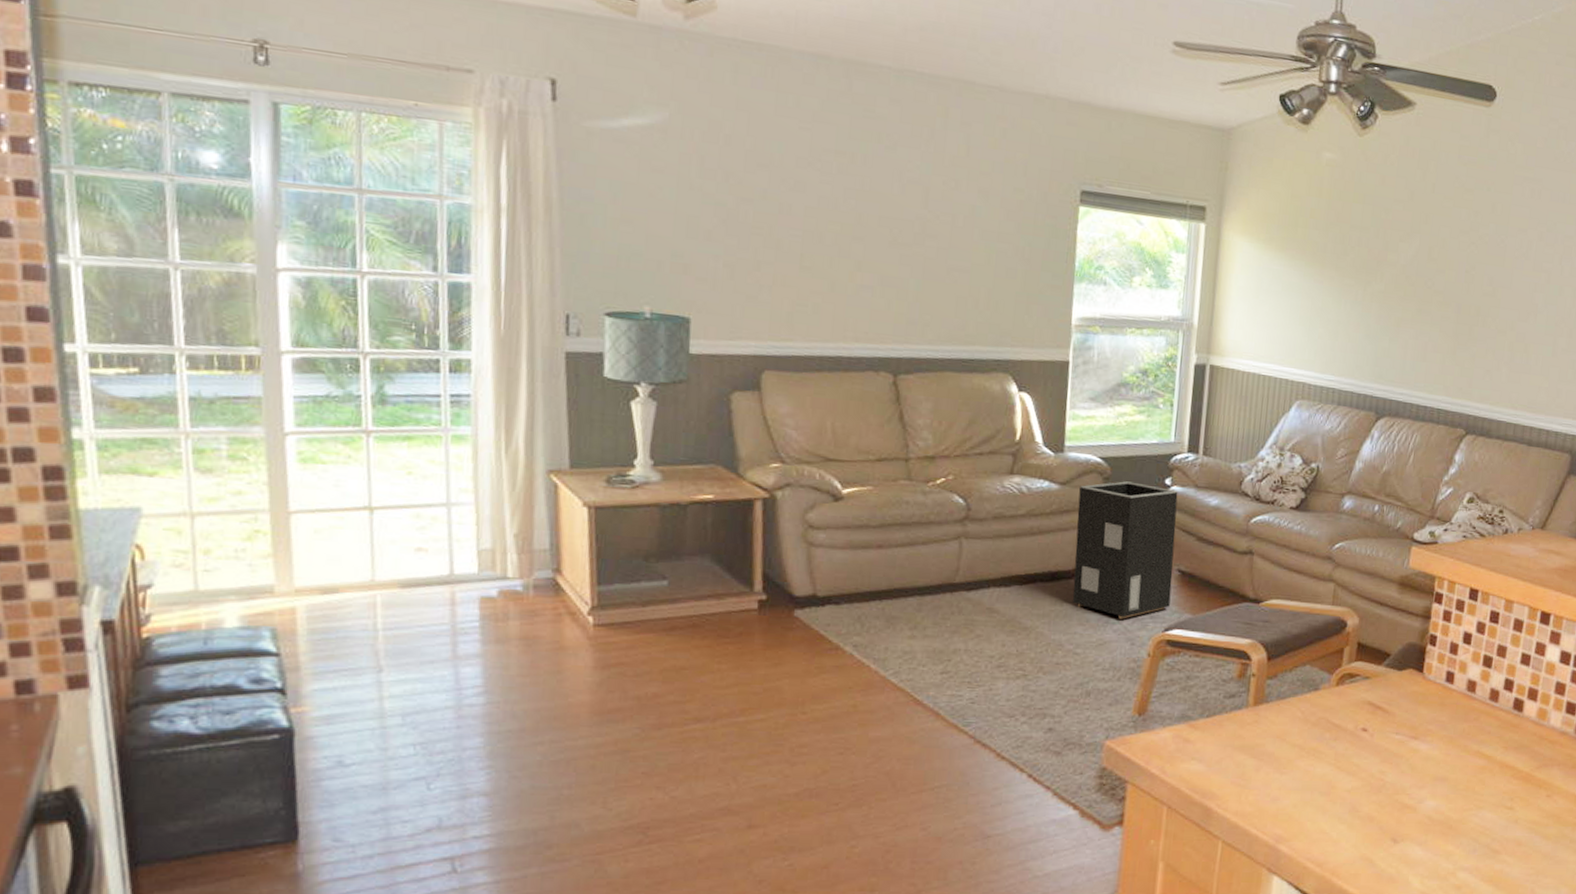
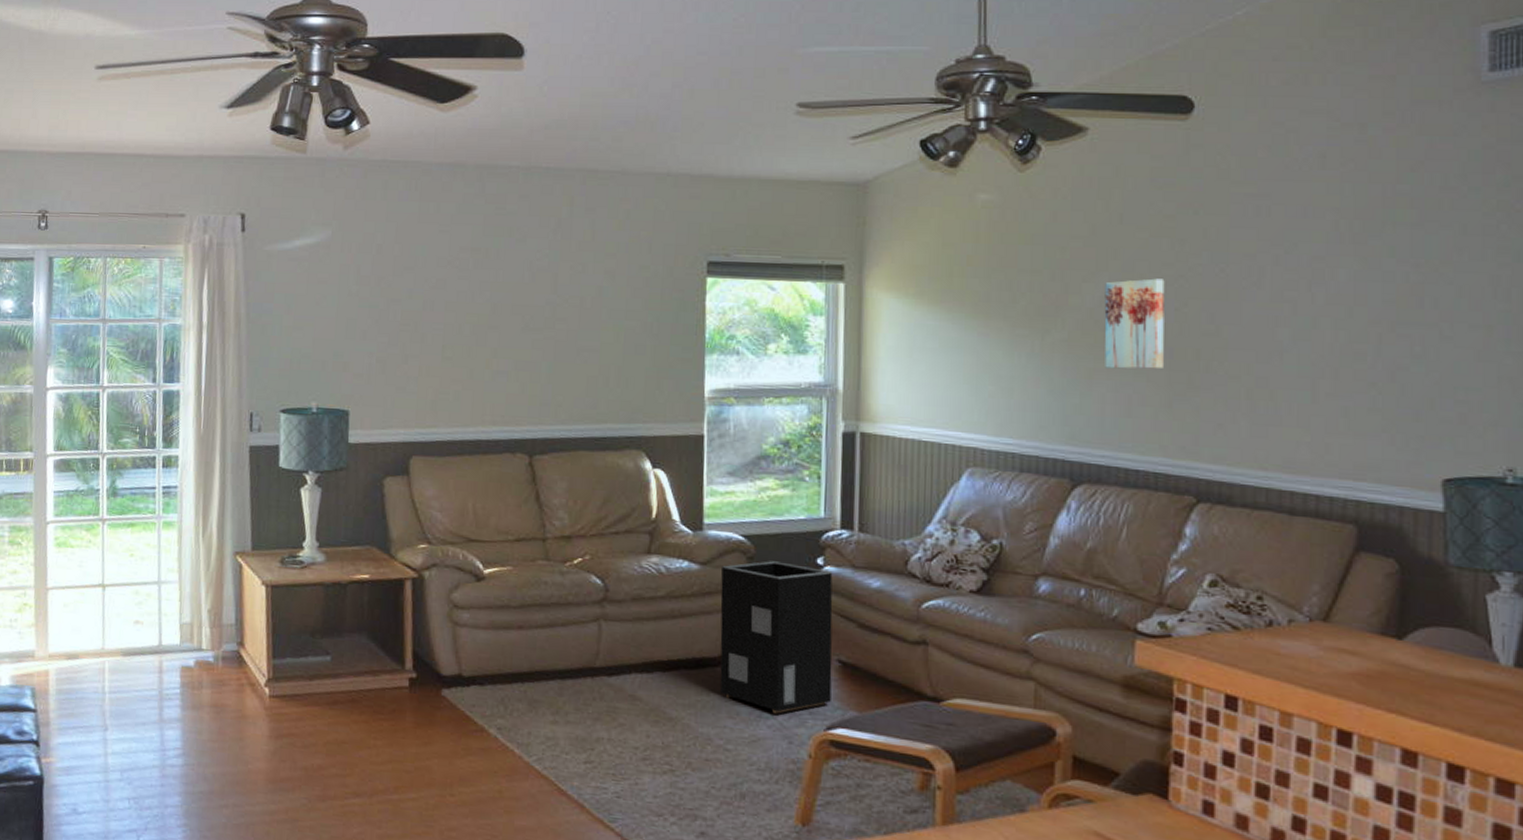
wall art: none [1410,243,1461,322] -> present [1104,278,1165,370]

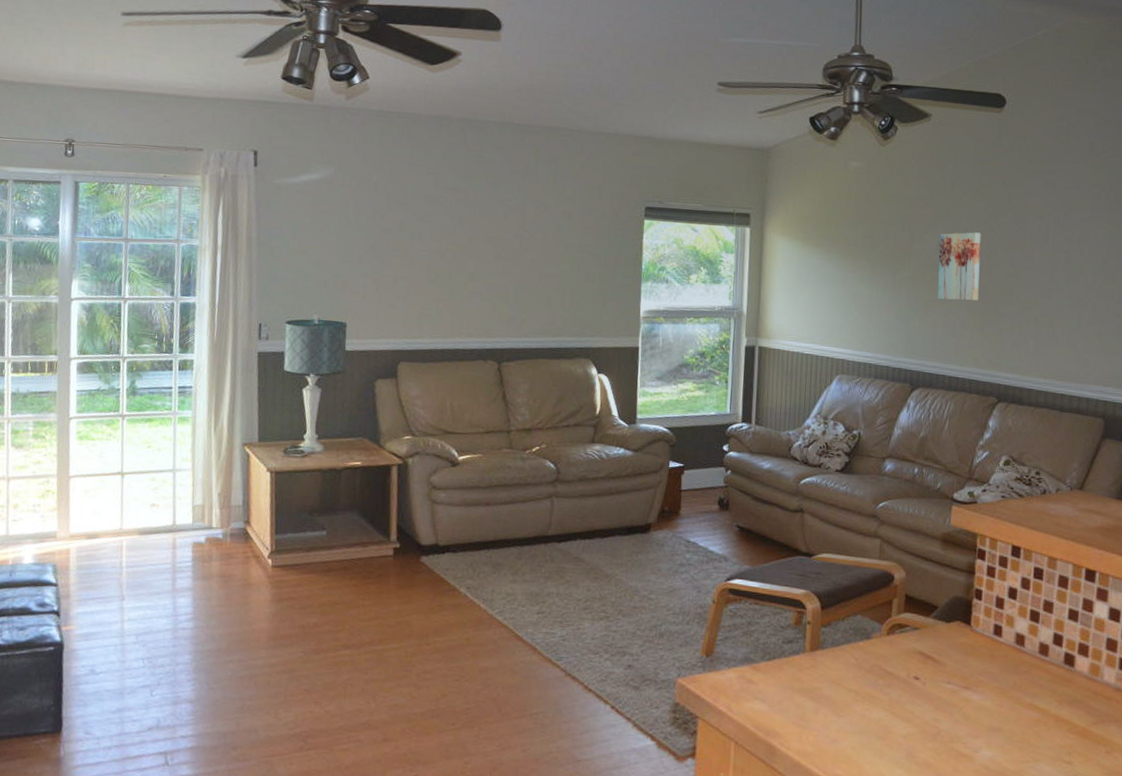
speaker: present [720,561,833,714] -> none [646,448,735,569]

